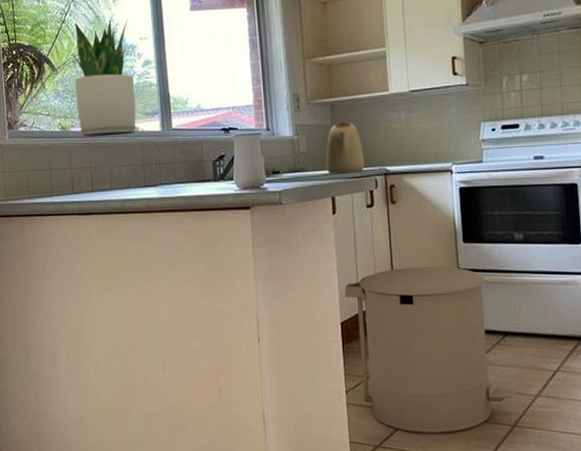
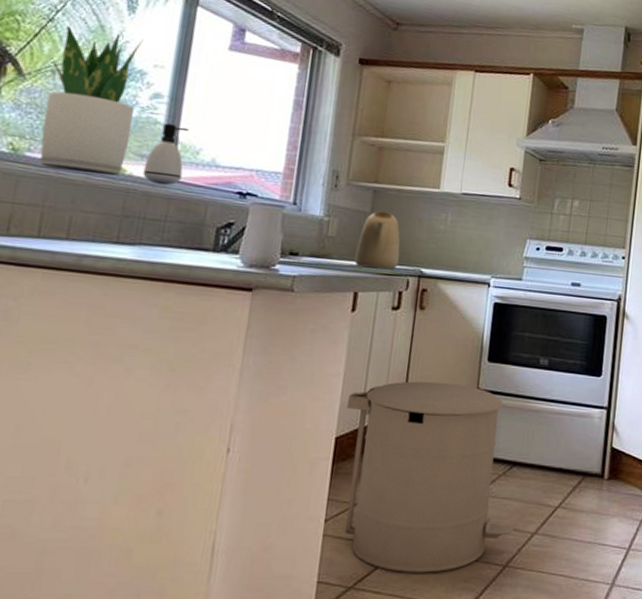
soap dispenser: none [150,83,179,135] -> present [142,123,189,186]

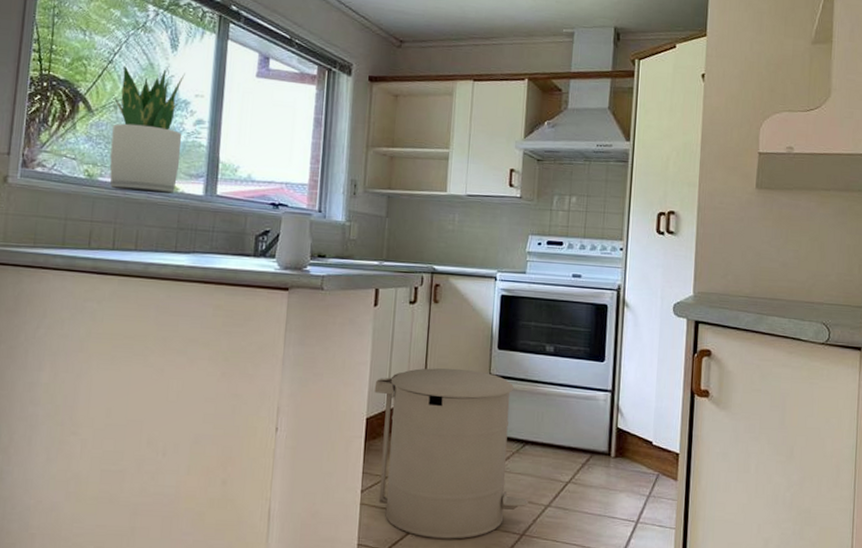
soap dispenser: present [142,123,189,186] -> none [192,146,228,200]
kettle: present [354,211,400,270] -> none [374,214,414,268]

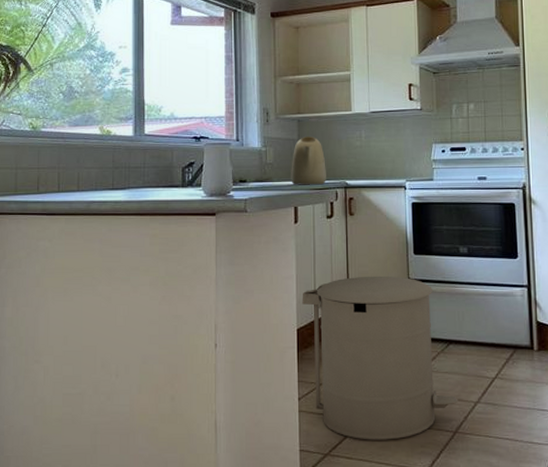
planter: present [109,66,185,194] -> none [48,27,111,138]
kettle: none [374,214,414,268] -> present [291,137,326,185]

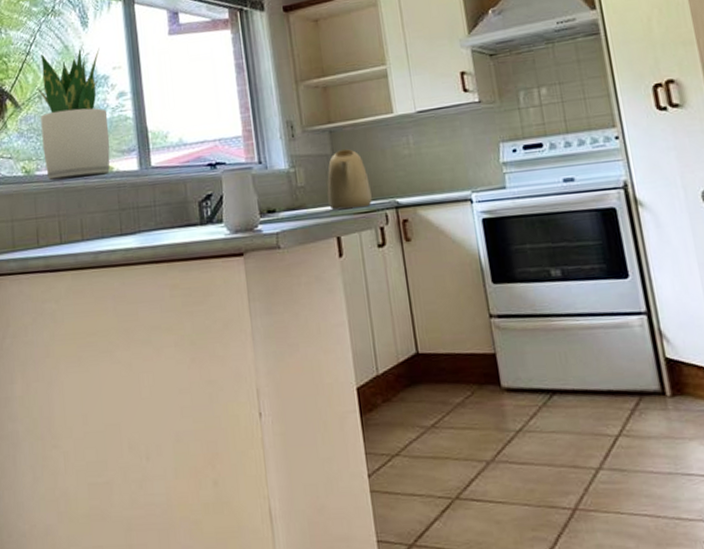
planter: none [48,27,111,138] -> present [35,47,110,181]
trash can: present [302,276,459,440] -> none [358,313,574,525]

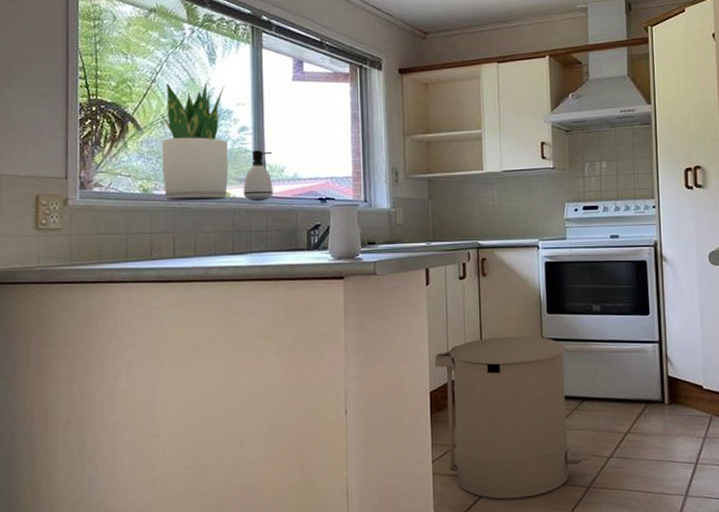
soap dispenser: none [126,116,159,174] -> present [243,150,273,202]
kettle: present [327,149,372,211] -> none [421,197,458,247]
trash can: none [358,313,574,525] -> present [434,336,592,499]

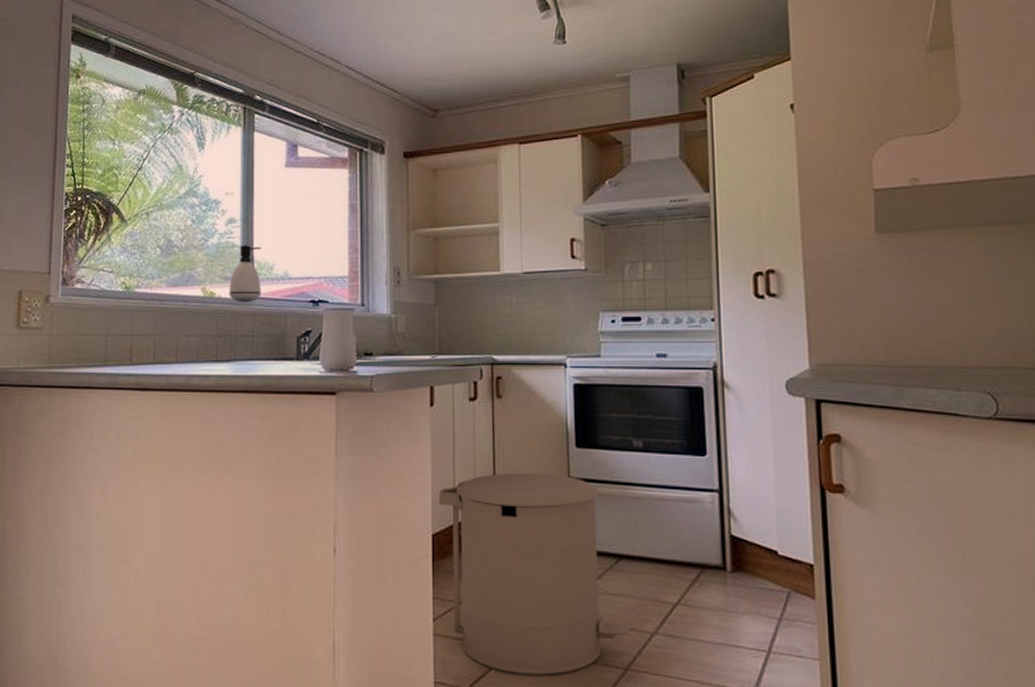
planter: present [158,83,229,201] -> none [143,170,215,301]

